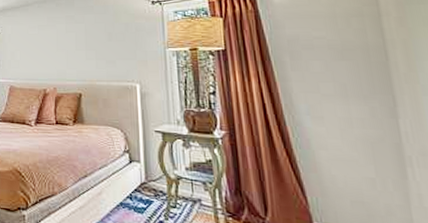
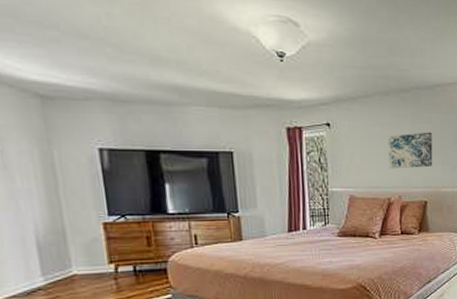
wall art: none [45,30,87,63] -> present [388,132,433,169]

